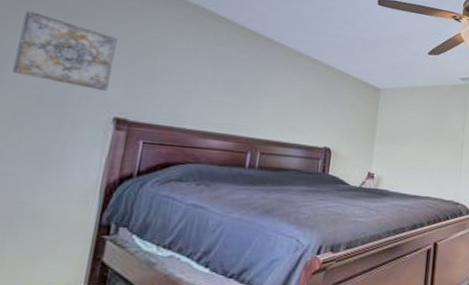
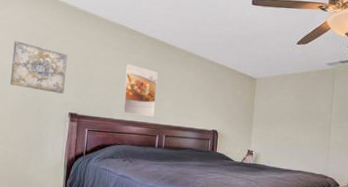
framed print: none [199,58,255,129] -> present [122,64,159,117]

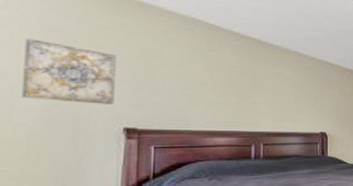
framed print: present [122,64,159,117] -> none [203,64,249,124]

